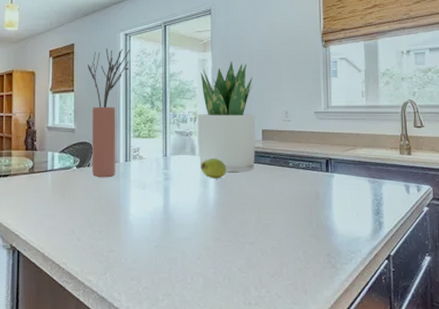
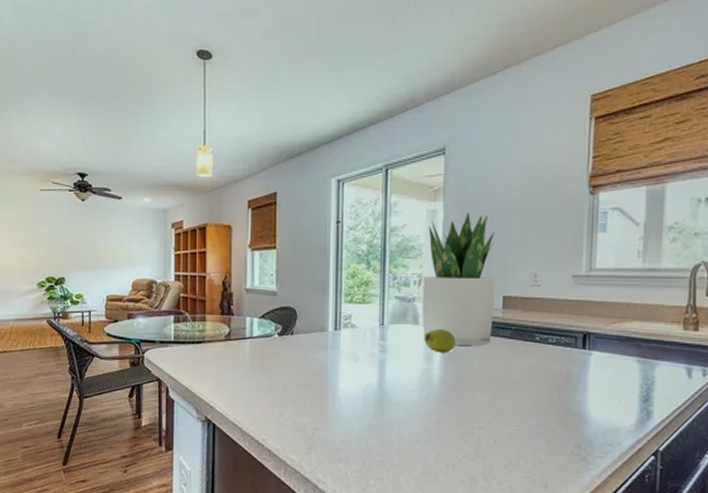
vase: present [88,48,131,178] -> none [292,197,344,348]

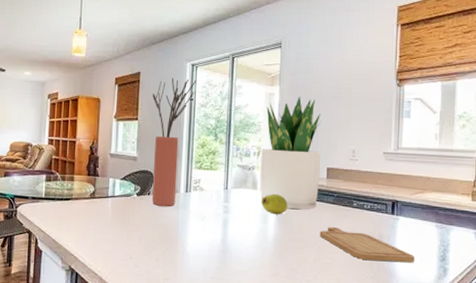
vase: none [292,197,344,348] -> present [152,78,197,207]
chopping board: none [494,366,611,406] -> present [319,227,415,263]

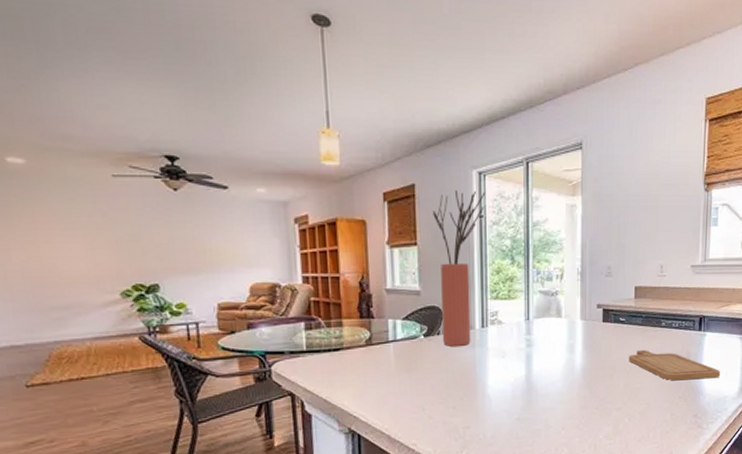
planter: present [260,96,321,210] -> none [564,207,629,336]
fruit: present [261,193,288,215] -> none [567,319,595,343]

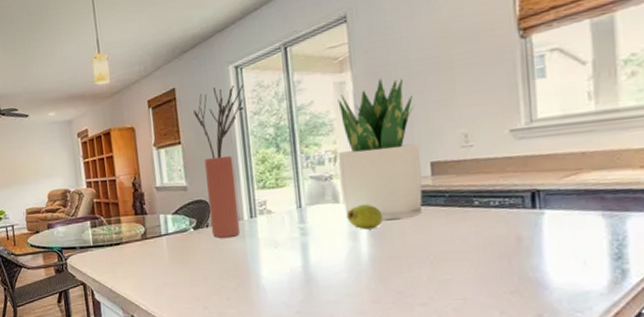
planter: none [564,207,629,336] -> present [338,78,423,221]
fruit: none [567,319,595,343] -> present [347,203,383,230]
chopping board: present [628,350,720,380] -> none [430,235,574,271]

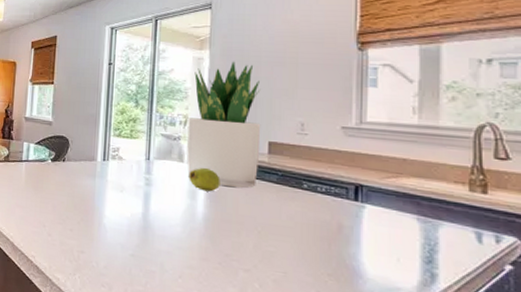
vase: present [194,84,244,239] -> none [67,42,116,176]

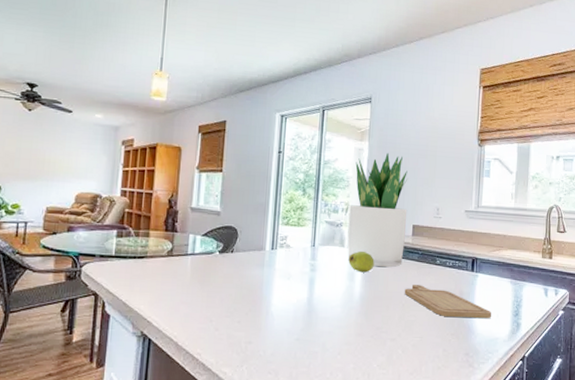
chopping board: none [260,210,388,262] -> present [404,285,491,319]

